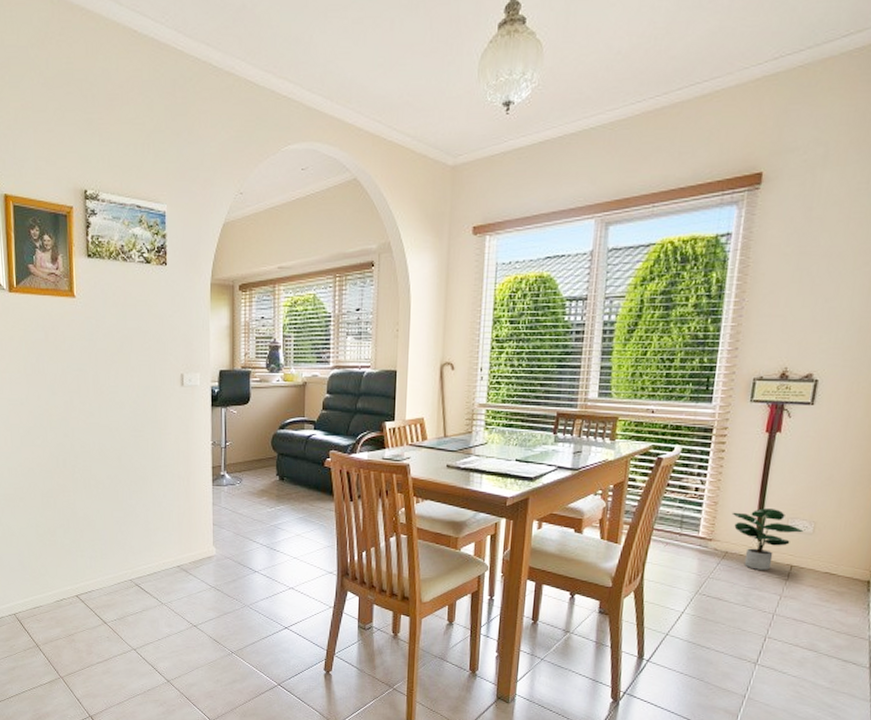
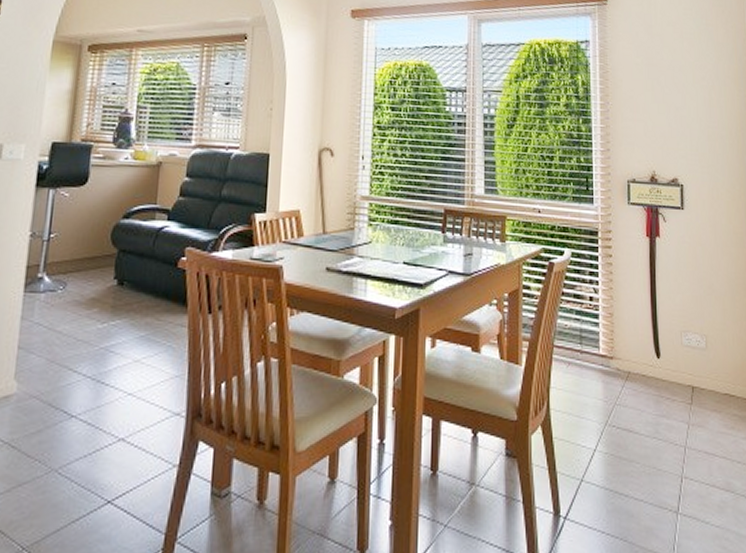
potted plant: present [731,508,804,570] -> none [628,320,697,393]

